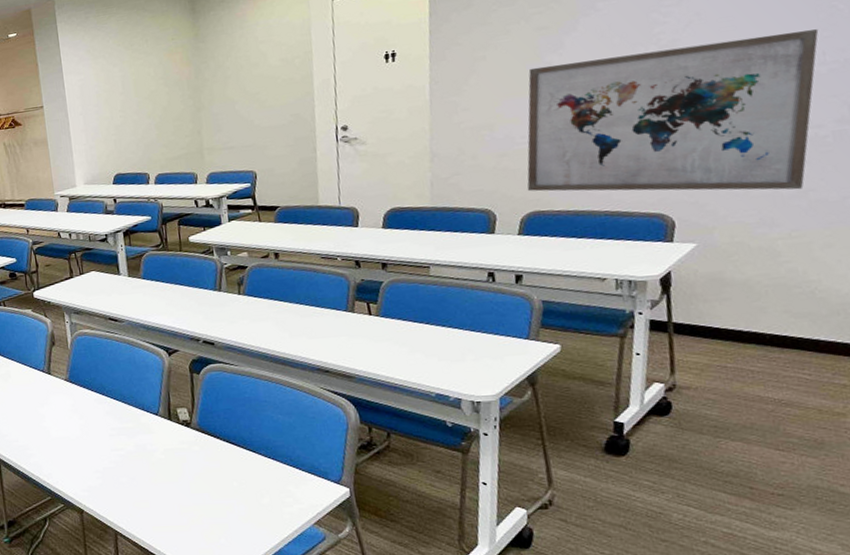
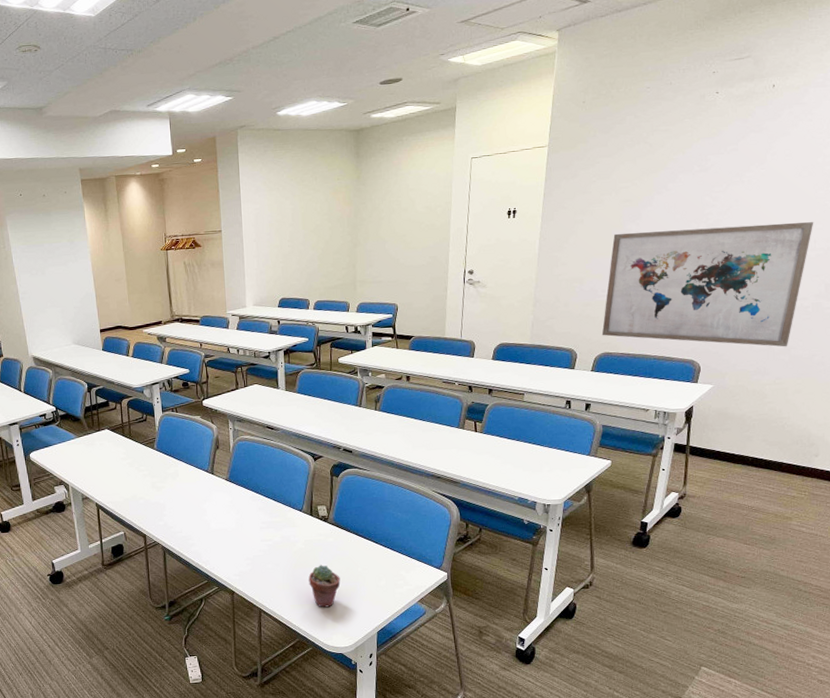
potted succulent: none [172,478,213,530] -> present [308,565,341,608]

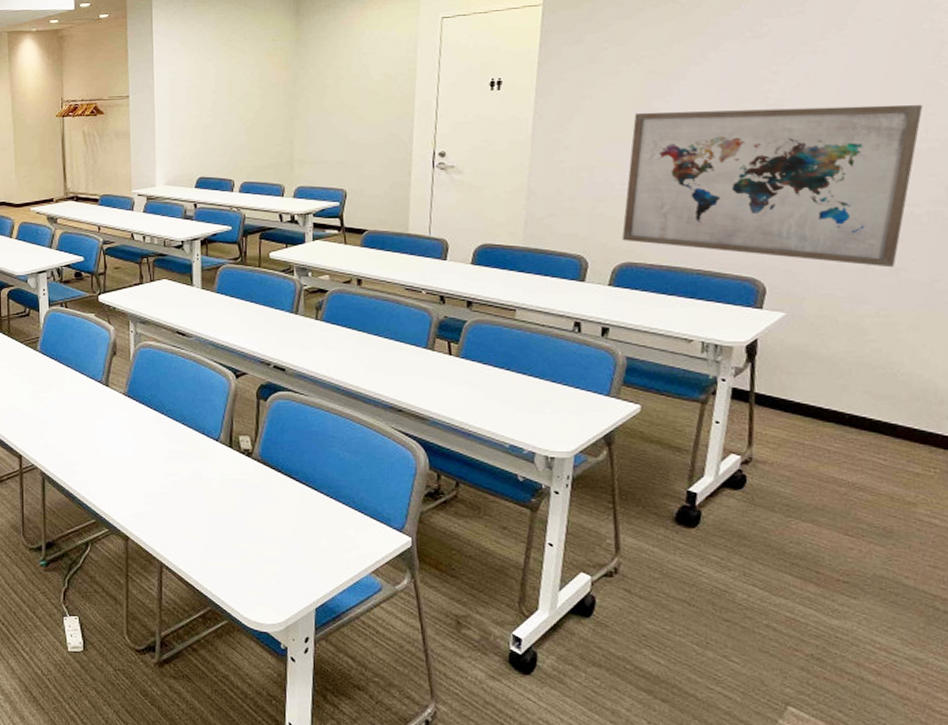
potted succulent: present [308,565,341,608] -> none [225,512,267,569]

